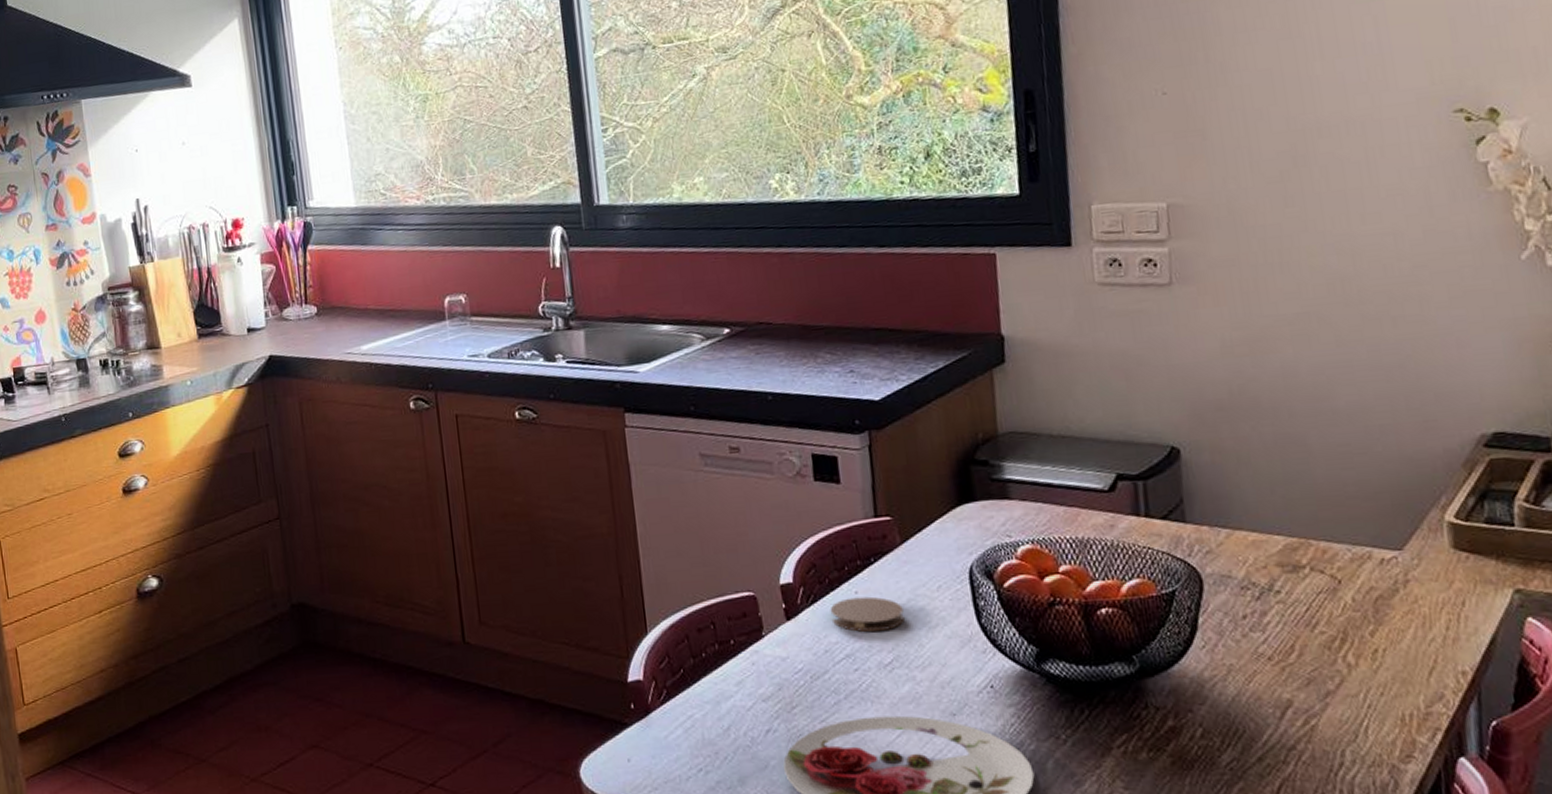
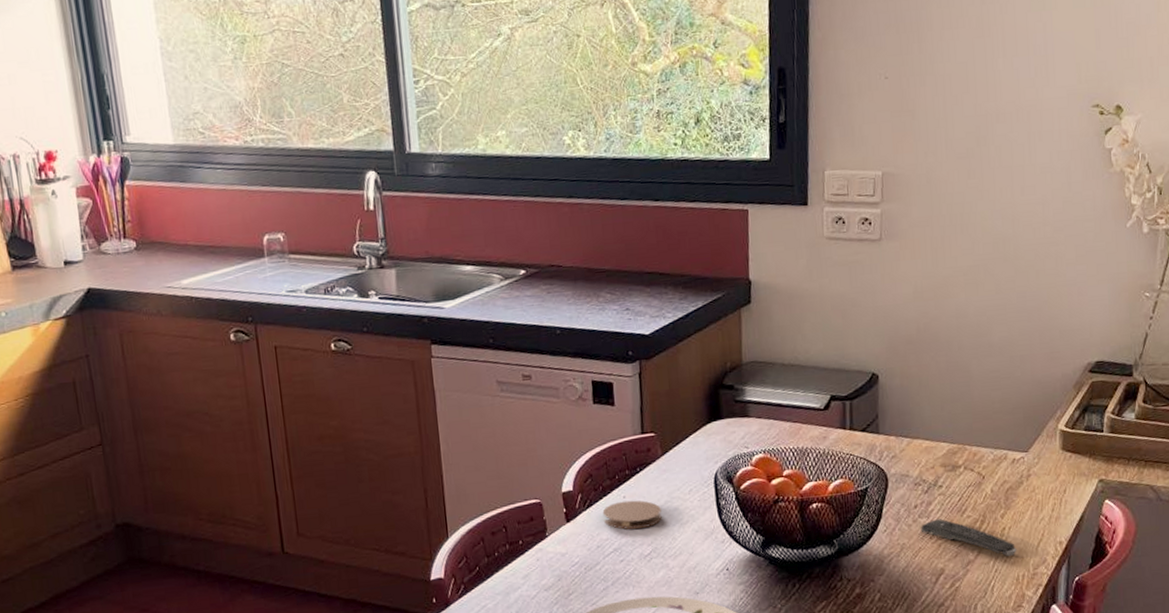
remote control: none [1253,634,1398,689] -> present [920,519,1017,557]

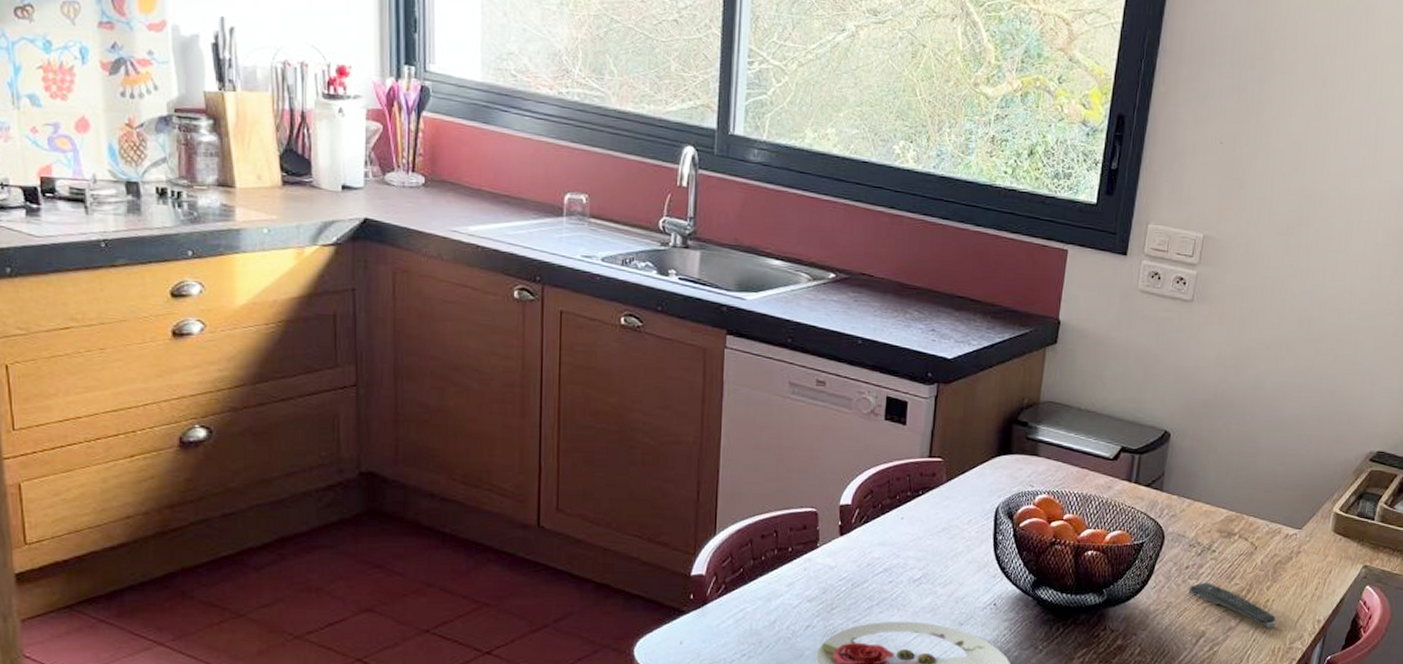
coaster: present [602,500,662,530] -> none [877,522,938,553]

